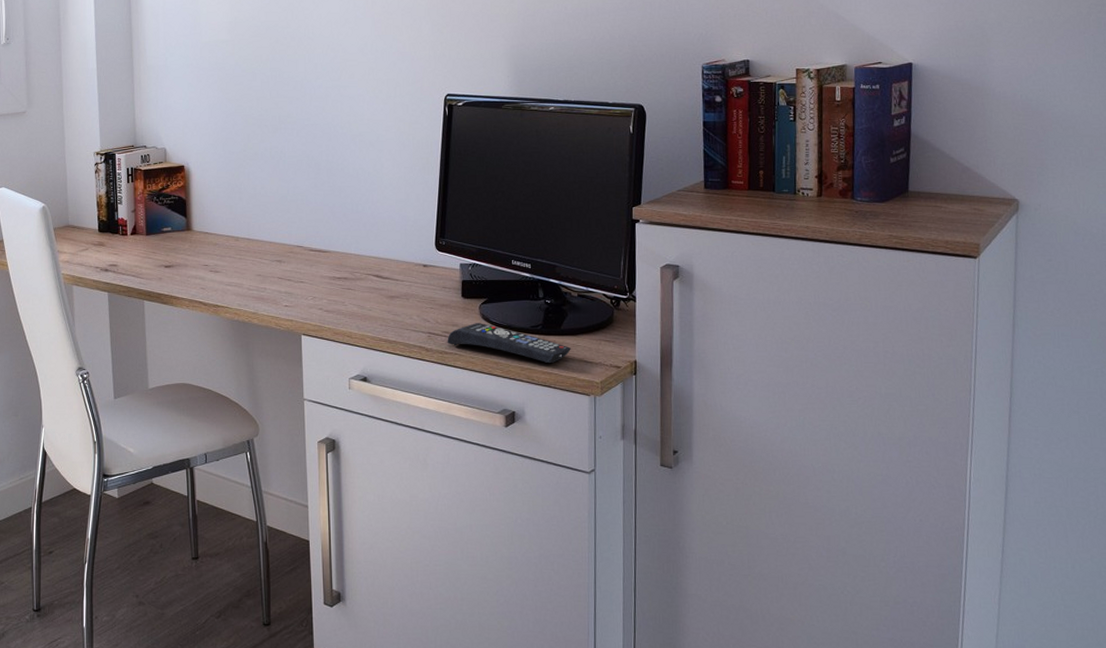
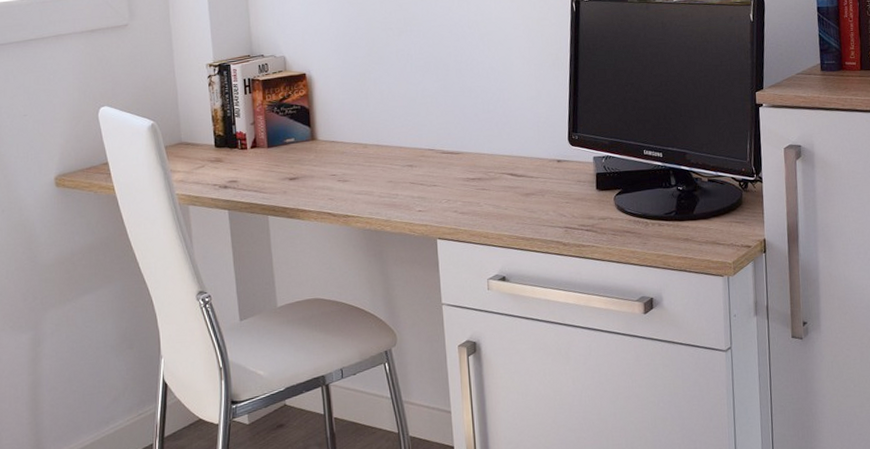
remote control: present [447,323,571,364] -> none [584,214,704,249]

